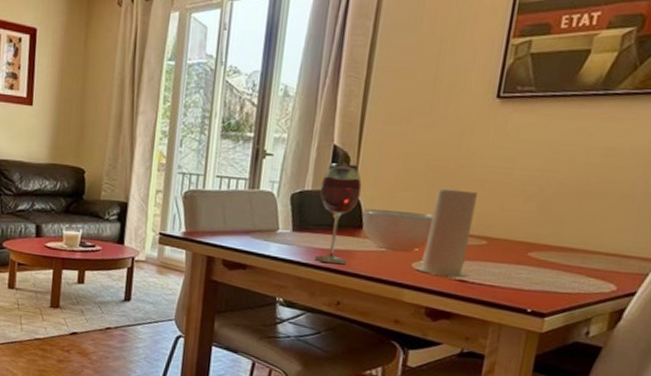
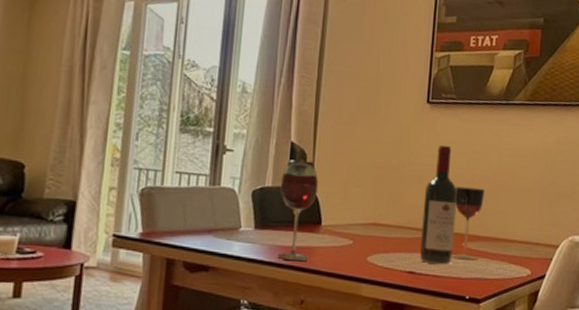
bowl: present [362,208,434,253] -> none [320,204,384,247]
candle: present [414,188,477,278] -> none [369,184,418,269]
wine bottle: none [473,145,528,276] -> present [419,145,457,266]
wineglass: none [513,190,564,272] -> present [451,186,485,261]

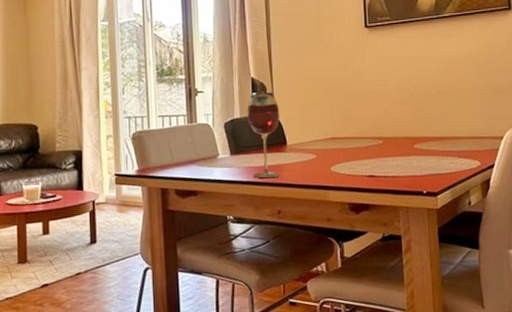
wine bottle: present [419,145,457,266] -> none [373,62,407,167]
wineglass: present [451,186,485,261] -> none [400,95,430,160]

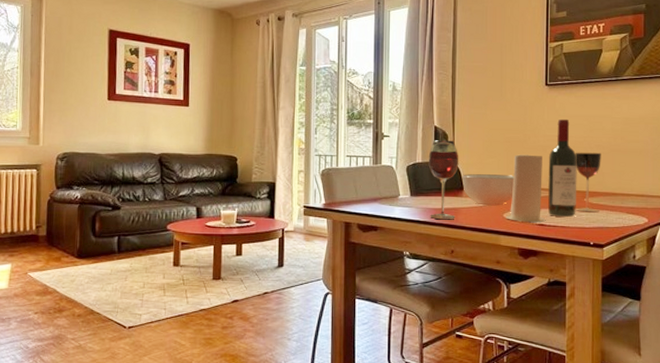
bowl: none [283,125,340,160] -> present [461,174,515,206]
candle: none [333,102,375,175] -> present [505,154,545,222]
wine bottle: none [373,62,407,167] -> present [547,120,577,218]
wineglass: none [400,95,430,160] -> present [575,152,601,213]

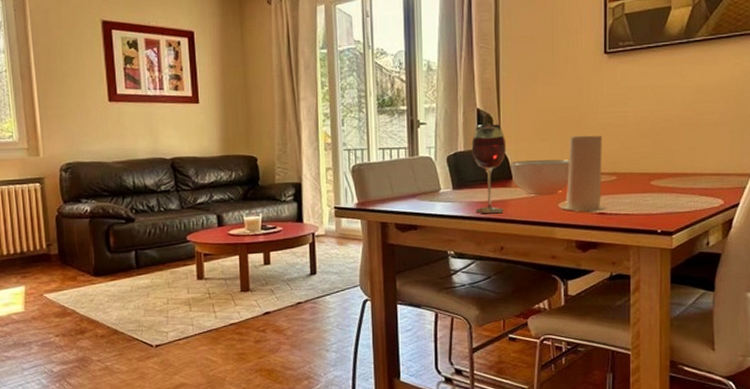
wine bottle: present [547,120,577,218] -> none [608,92,642,204]
wineglass: present [575,152,601,213] -> none [639,128,670,197]

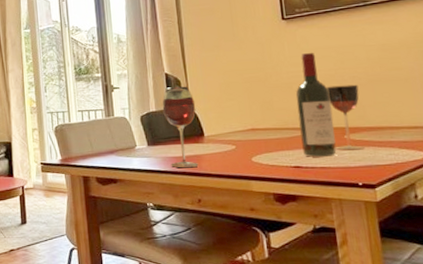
bowl: present [510,159,570,196] -> none [200,116,261,151]
candle: present [561,135,606,211] -> none [254,93,301,165]
wine bottle: none [608,92,642,204] -> present [295,53,337,158]
wineglass: none [639,128,670,197] -> present [326,84,365,151]

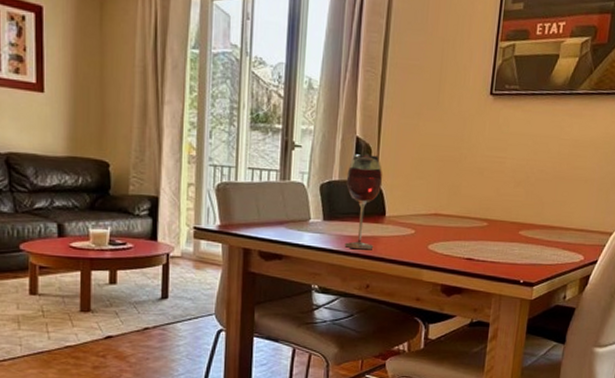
wine bottle: present [295,53,337,158] -> none [477,137,517,252]
wineglass: present [326,84,365,151] -> none [508,177,544,248]

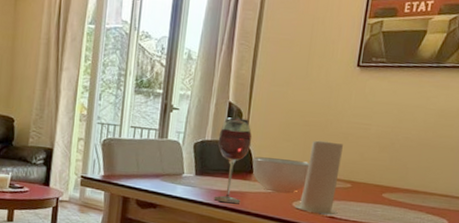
bowl: none [384,197,445,236] -> present [252,156,310,194]
candle: none [430,176,478,256] -> present [294,140,343,215]

